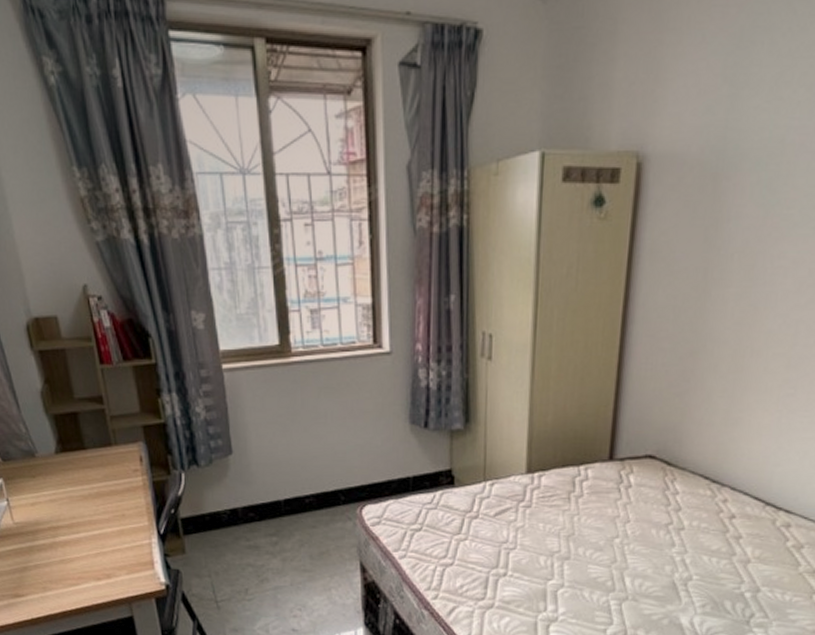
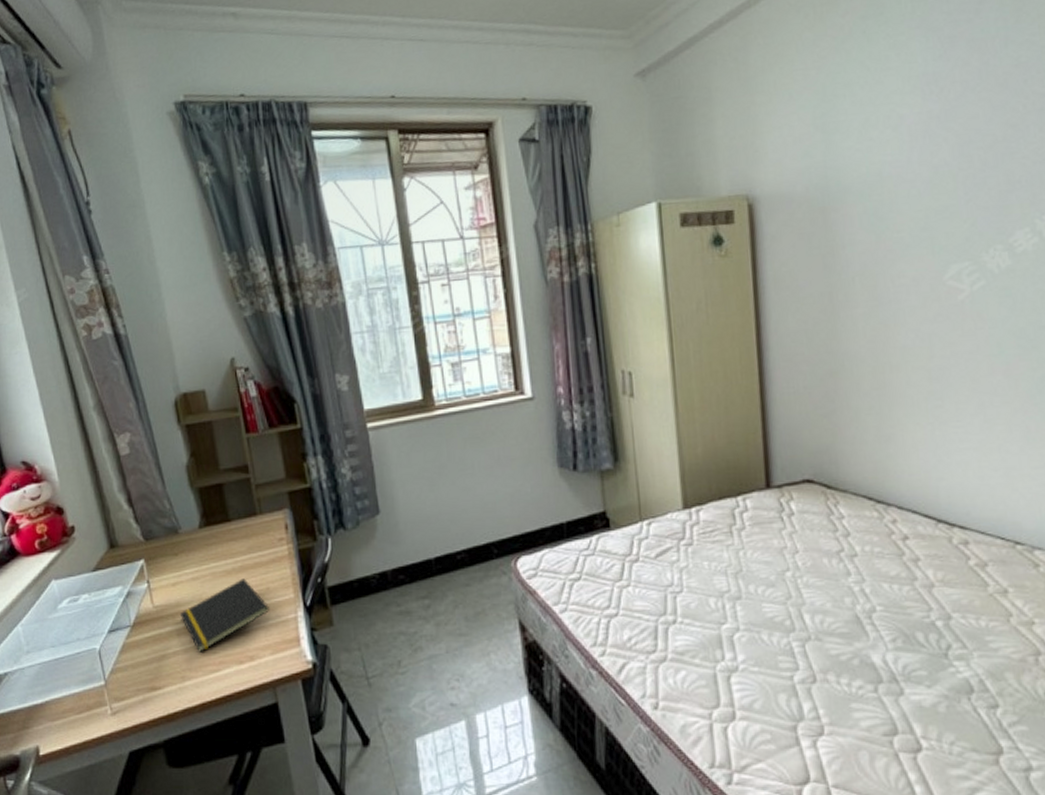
notepad: none [39,504,126,567] -> present [179,578,271,652]

